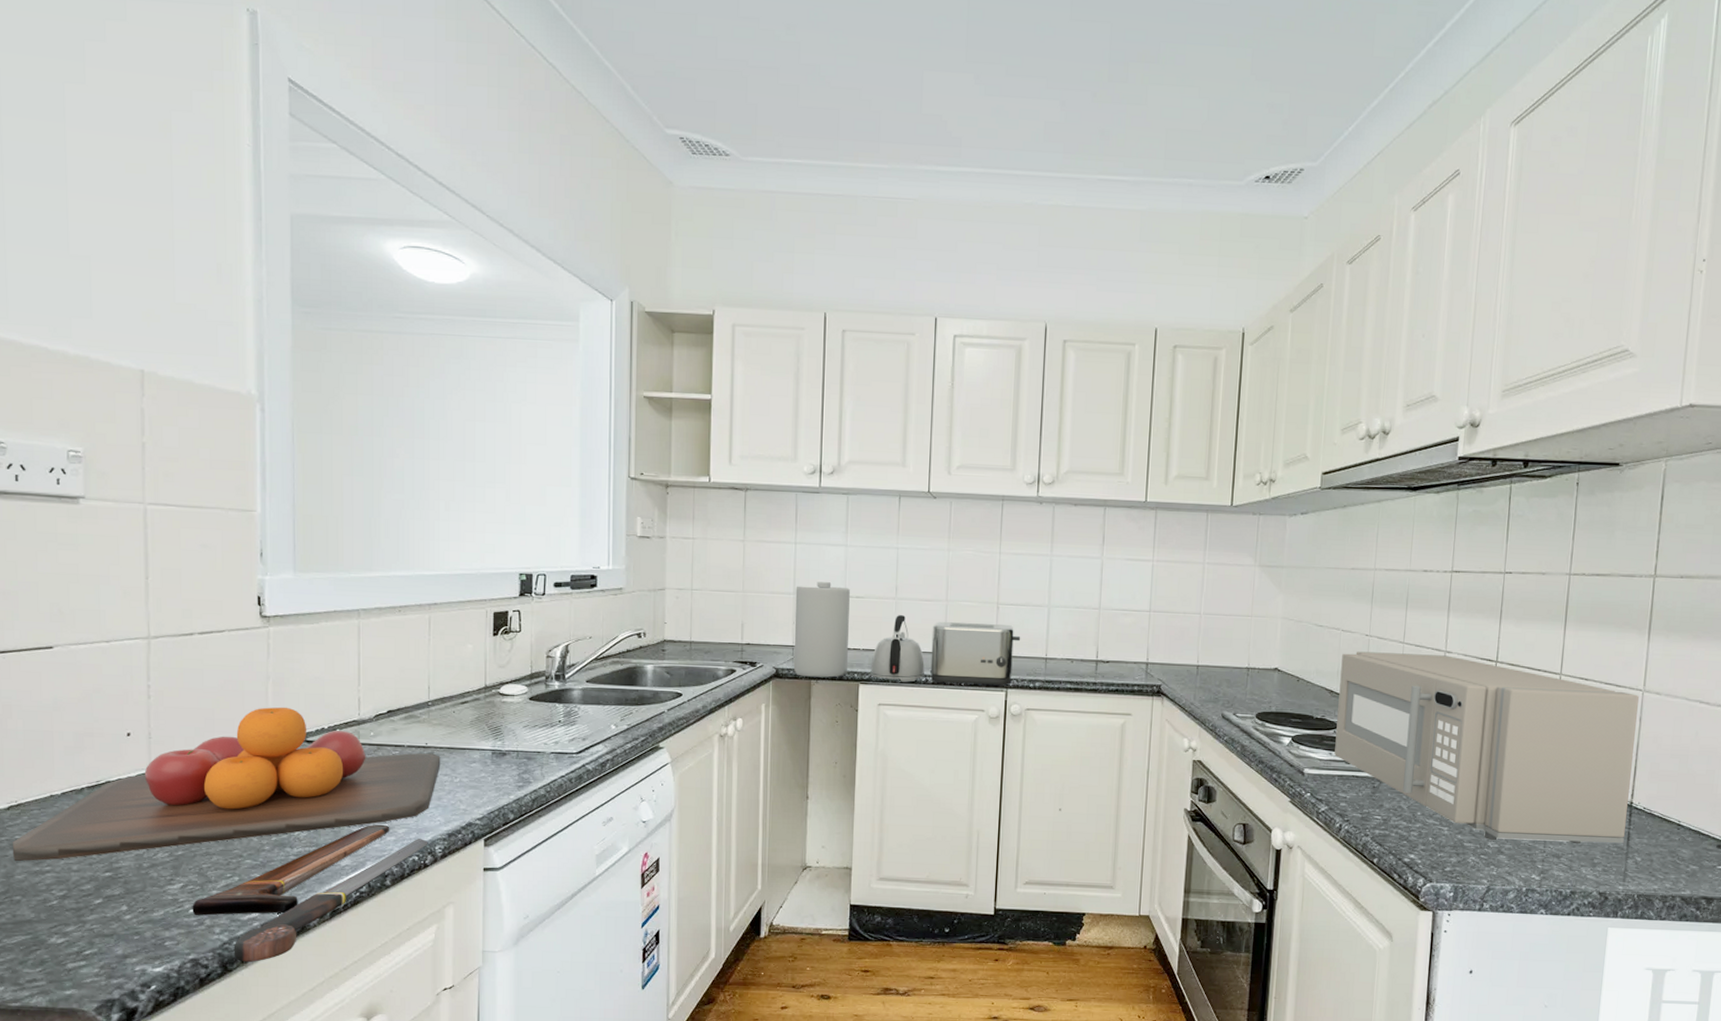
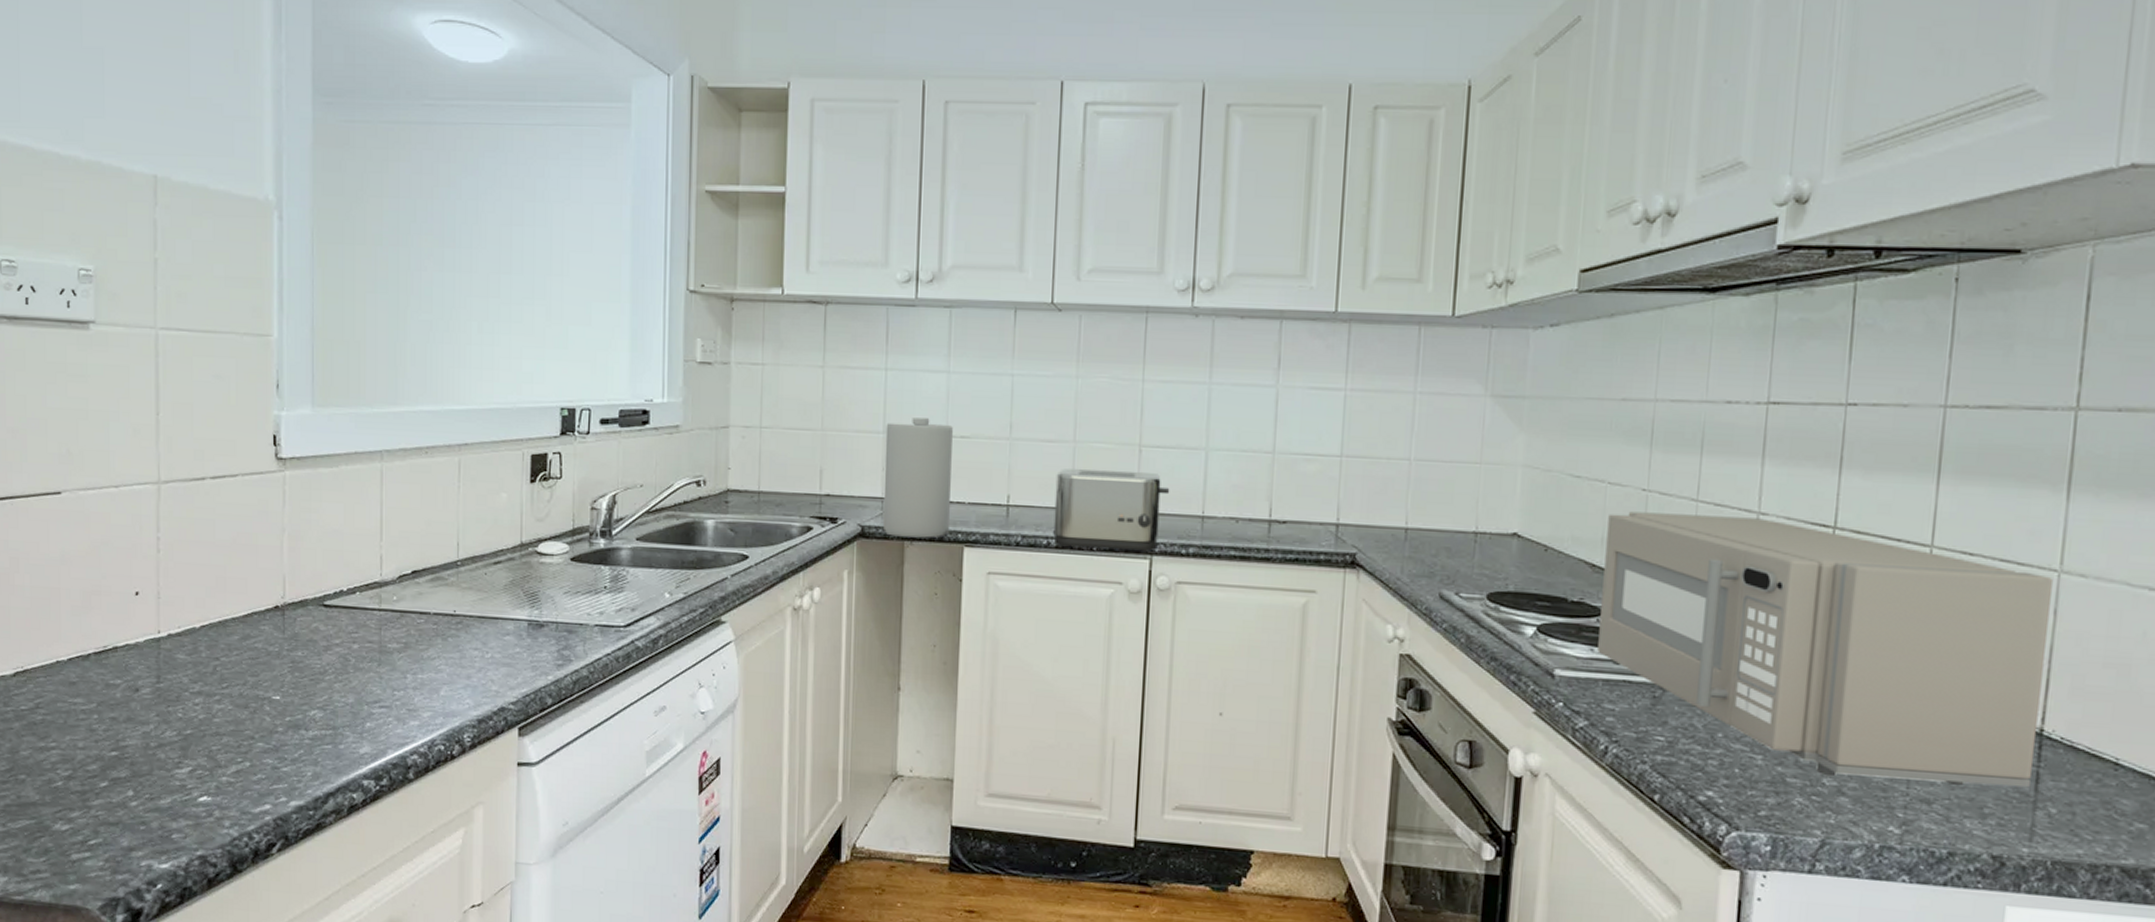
chopping board: present [12,707,441,862] -> none [17,564,471,736]
knife: present [192,824,428,963] -> none [201,705,456,863]
kettle: present [870,615,925,683] -> none [977,460,1047,546]

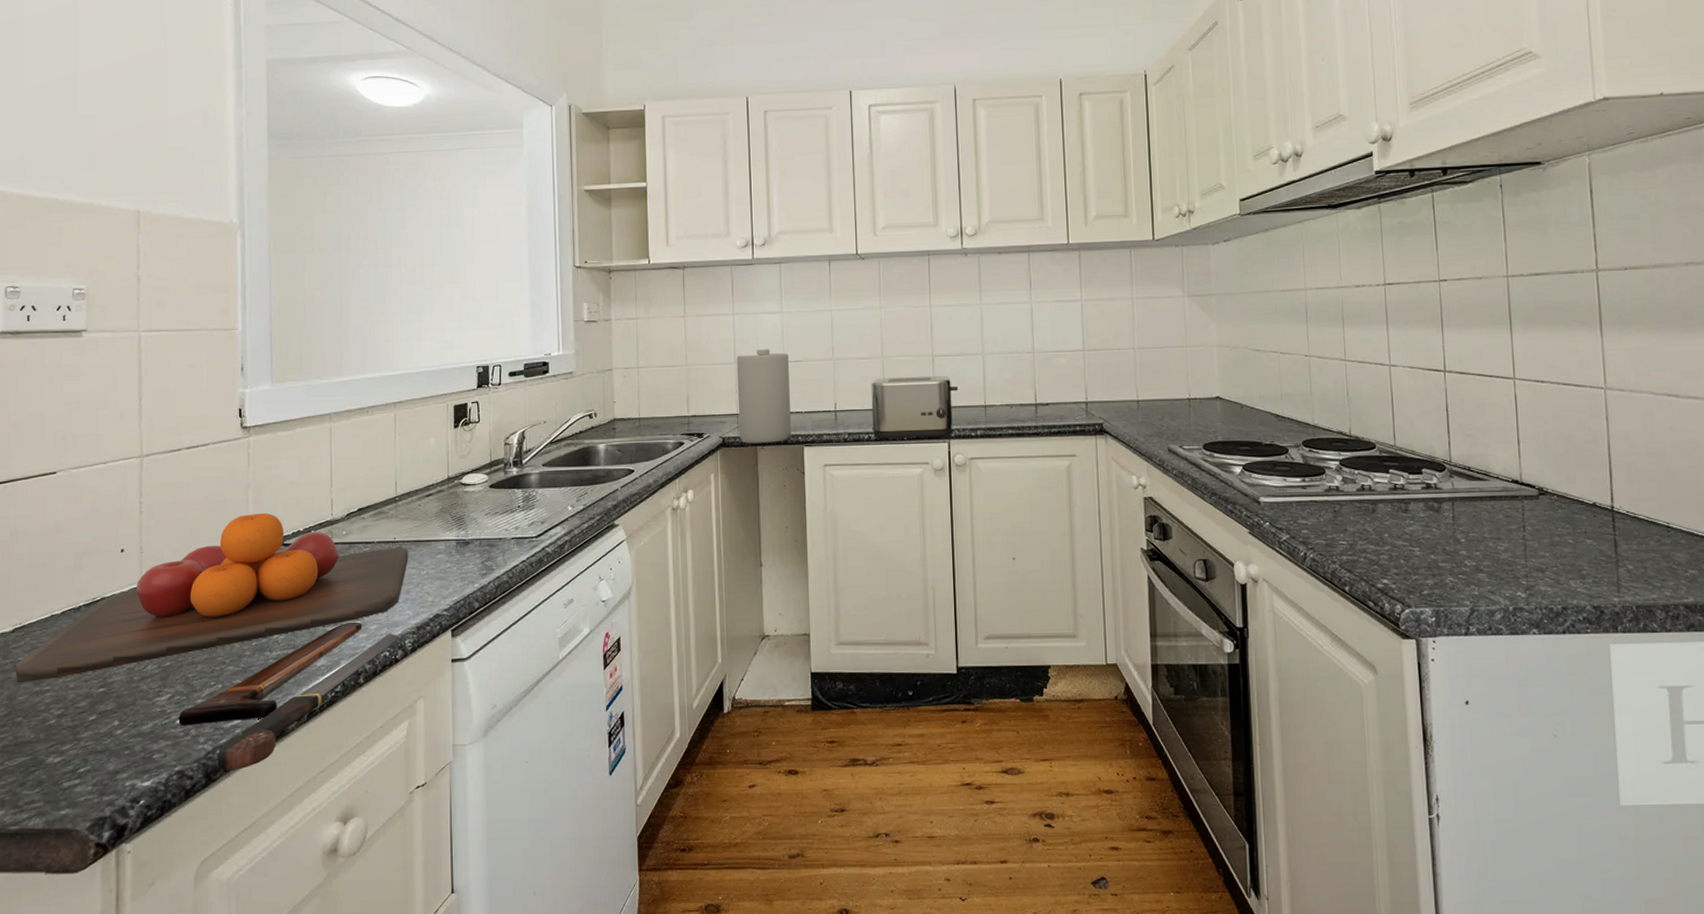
chopping board: none [17,564,471,736] -> present [15,512,409,683]
knife: none [201,705,456,863] -> present [178,622,399,771]
microwave: present [1597,511,2053,788] -> none [1283,369,1611,559]

